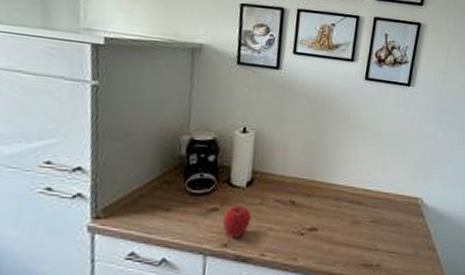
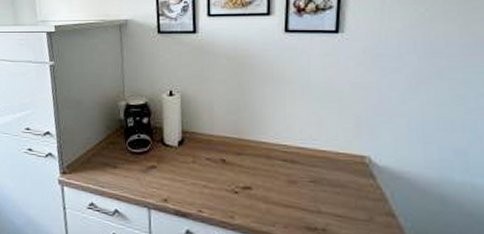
apple: present [222,206,252,238] -> none [161,164,186,194]

